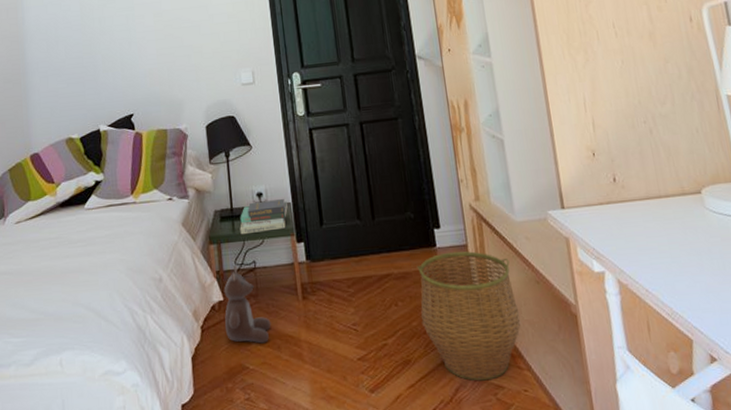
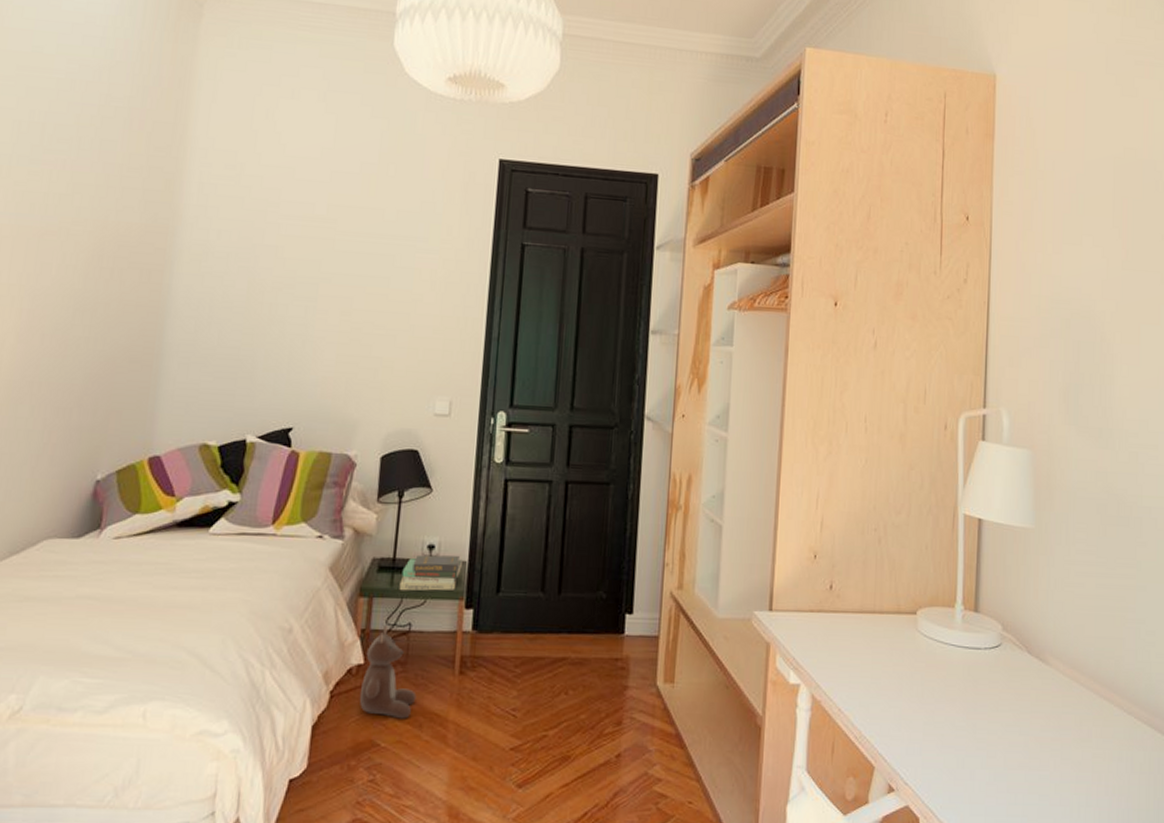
basket: present [417,251,521,381] -> none [590,641,701,788]

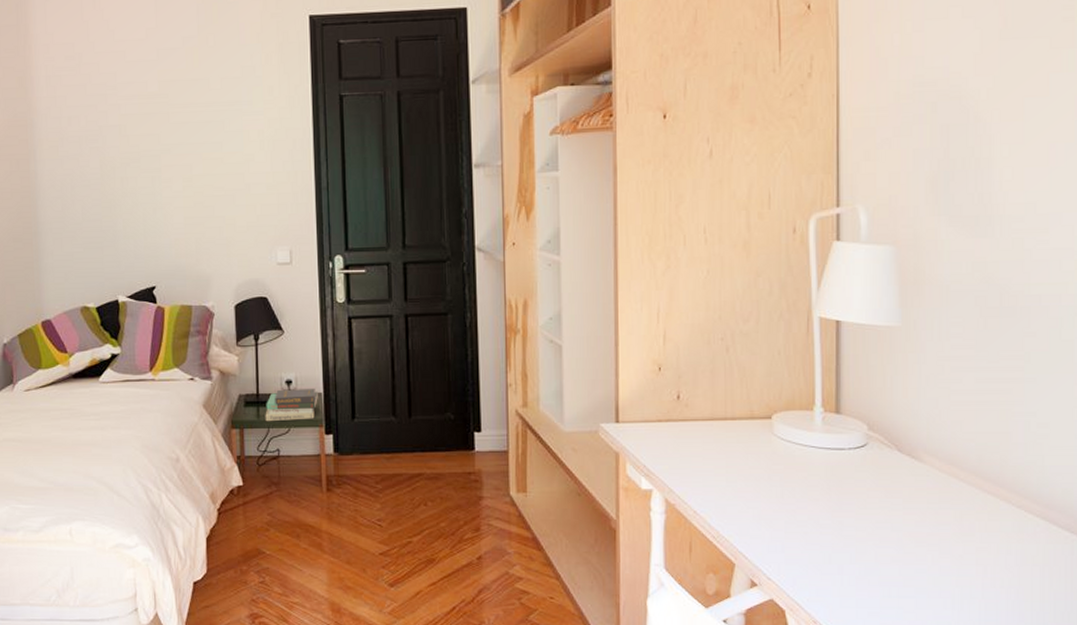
teddy bear: present [360,625,417,719] -> none [243,452,292,531]

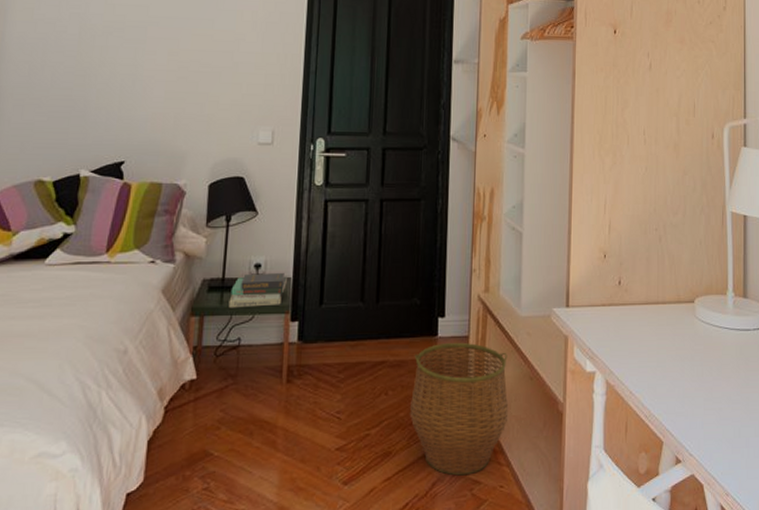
basket: none [450,456,556,585] -> present [409,342,509,476]

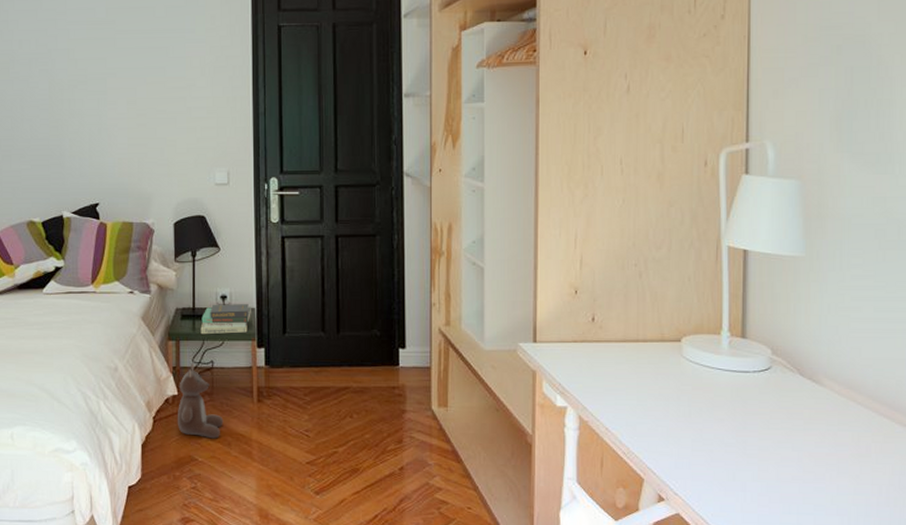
teddy bear: none [193,341,247,429] -> present [178,363,224,439]
basket: present [409,342,509,476] -> none [374,372,474,495]

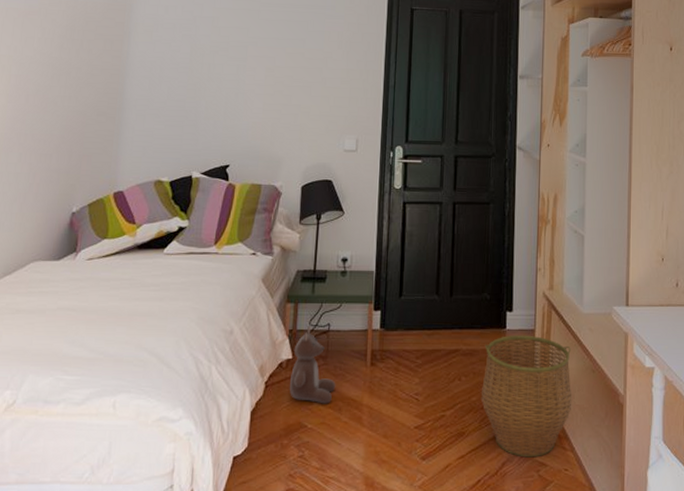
books: present [200,303,251,335] -> none [319,266,370,297]
basket: none [374,372,474,495] -> present [480,335,572,458]

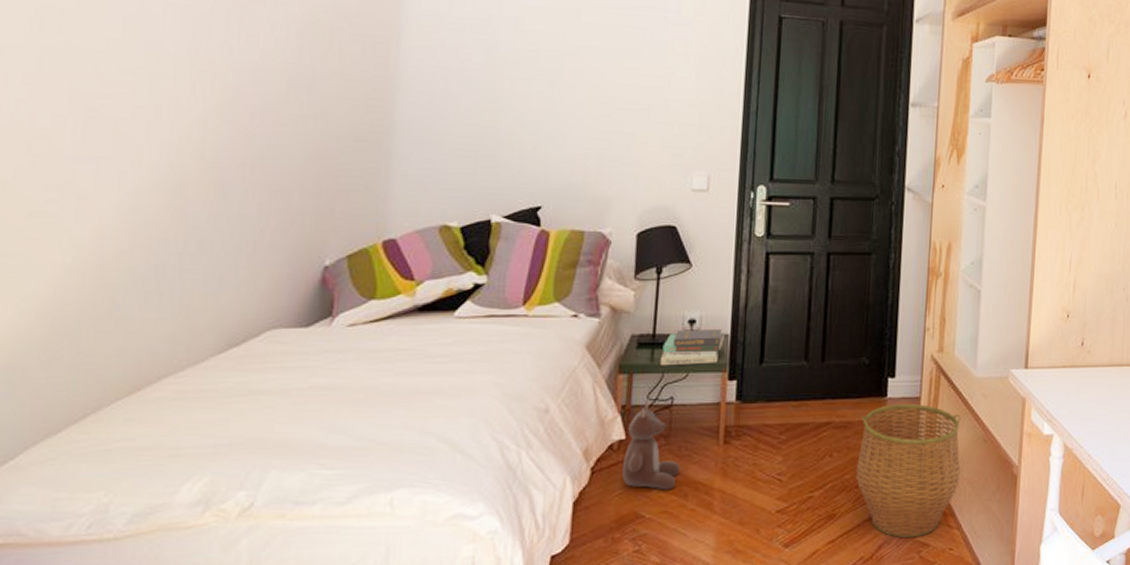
books: none [319,266,370,297] -> present [660,328,724,366]

